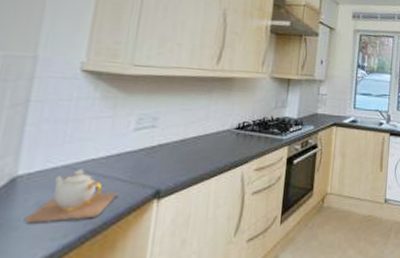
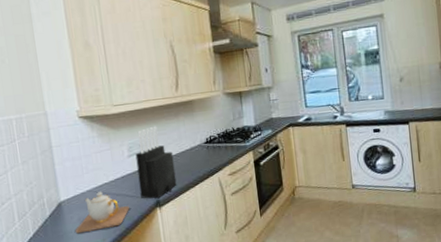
knife block: none [136,98,194,188] -> present [135,126,177,199]

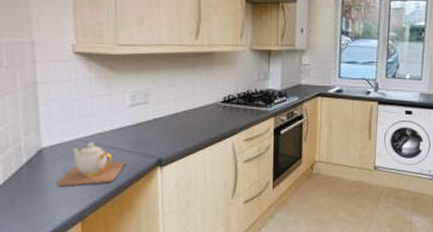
knife block: present [135,126,177,199] -> none [139,75,184,157]

